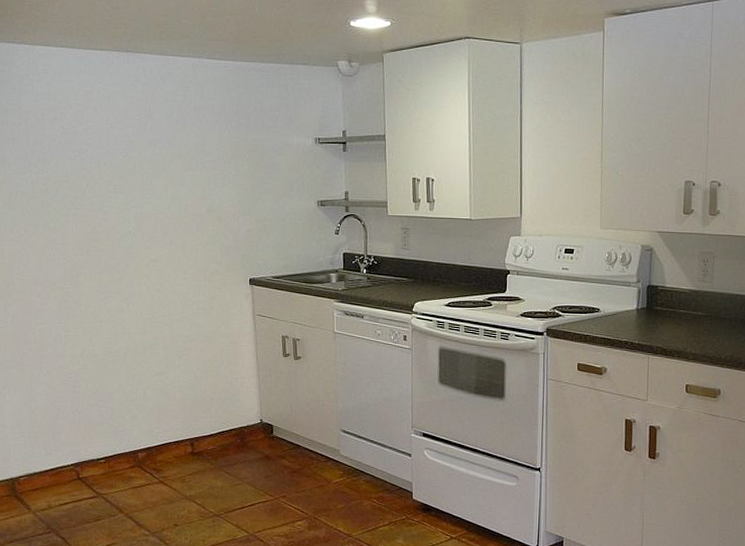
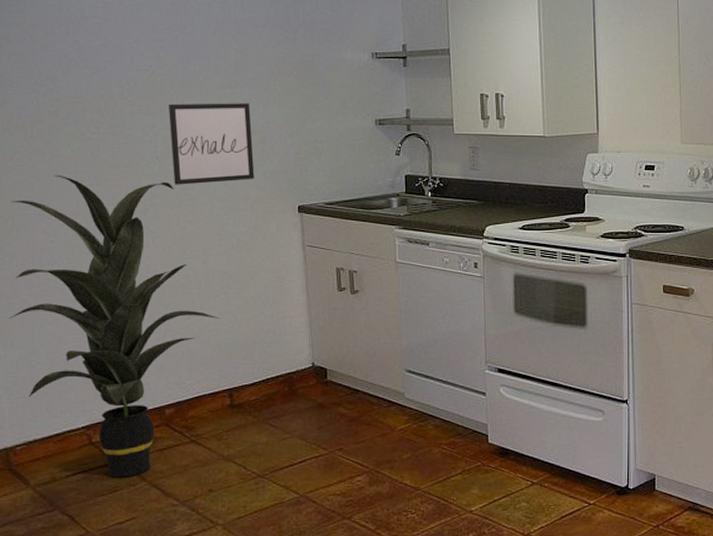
indoor plant: none [12,245,182,509] -> present [9,174,219,478]
wall art: none [139,183,212,257] -> present [169,103,255,185]

